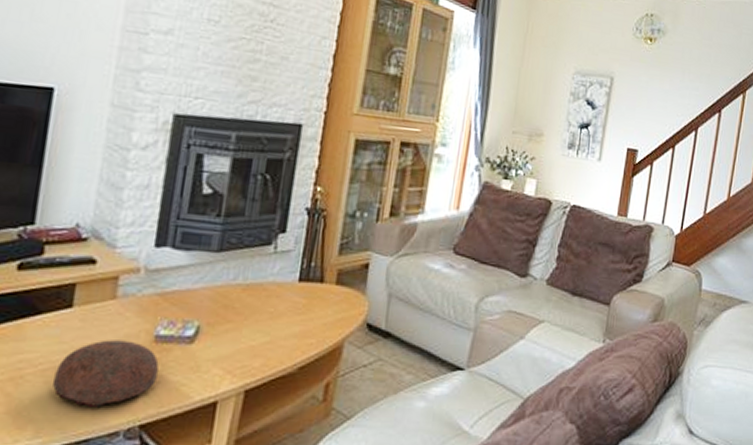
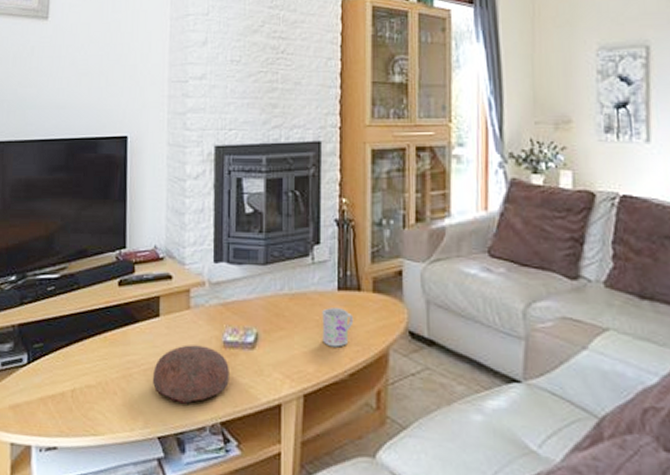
mug: none [274,299,312,340] -> present [322,308,354,347]

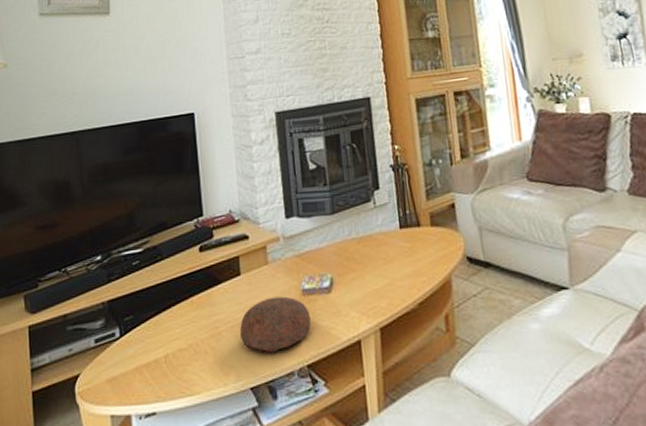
mug: present [322,308,354,347] -> none [388,244,417,281]

